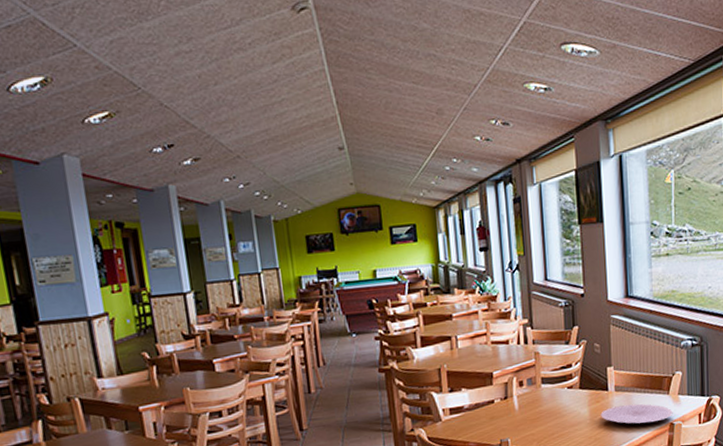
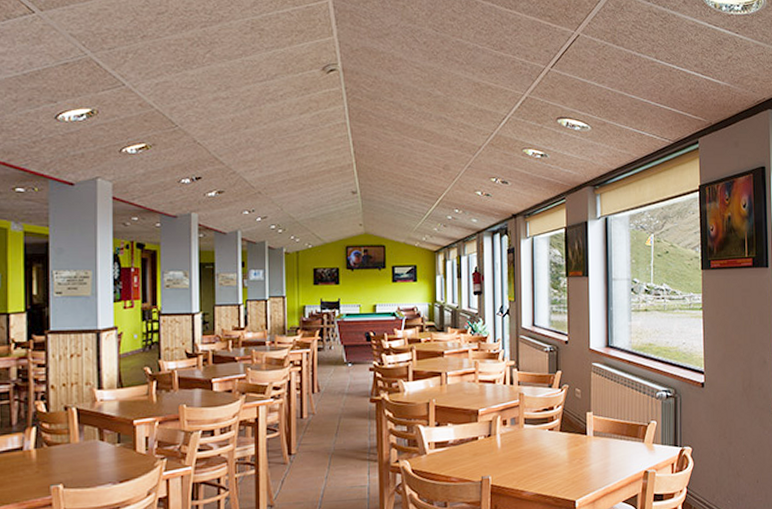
plate: present [600,403,673,424] -> none [579,450,647,470]

